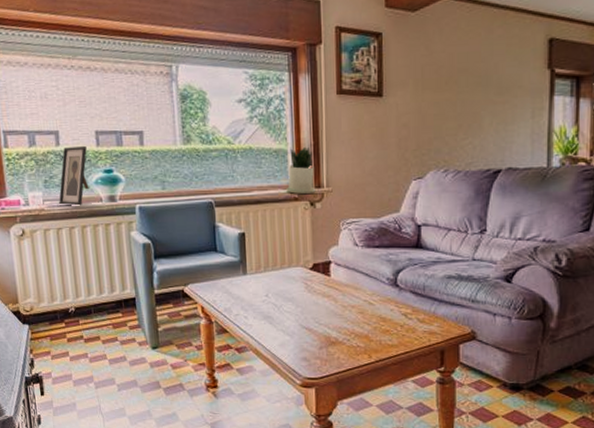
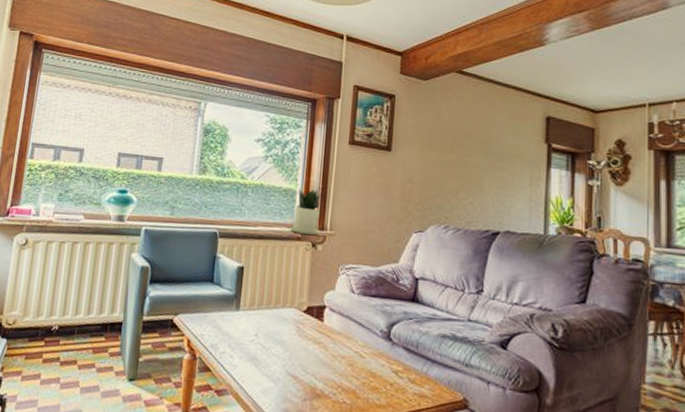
picture frame: present [59,145,89,206] -> none [68,164,107,222]

